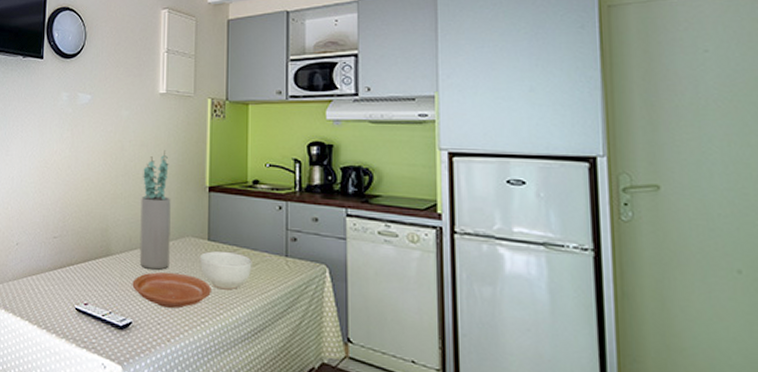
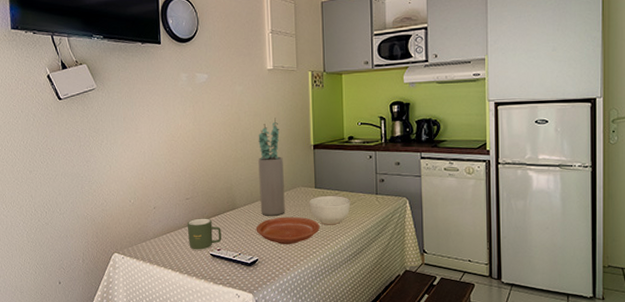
mug: none [51,262,91,303] -> present [187,218,222,251]

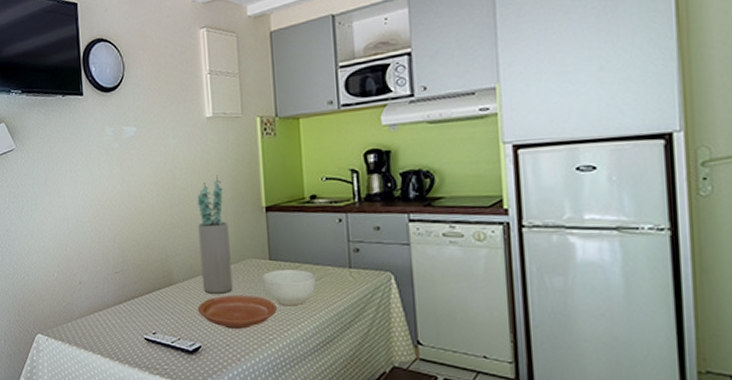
mug: present [187,218,222,251] -> none [116,295,157,334]

